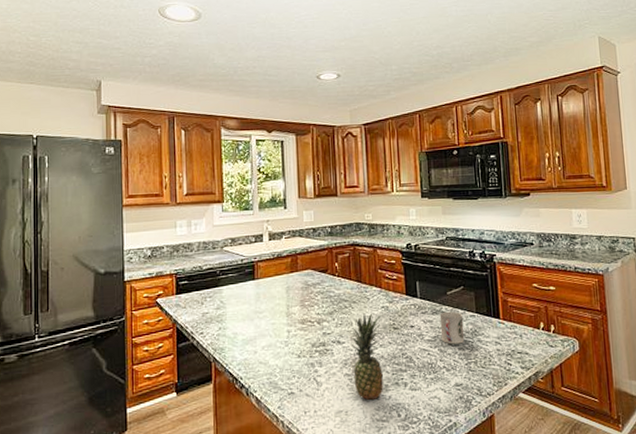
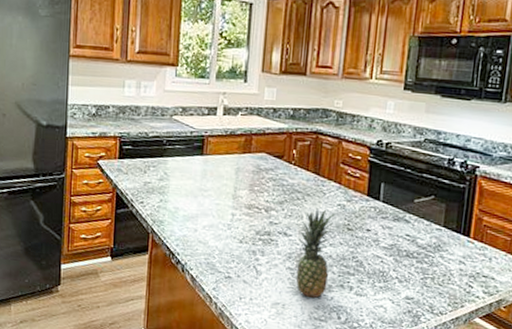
cup: present [439,311,465,344] -> none [398,220,428,257]

